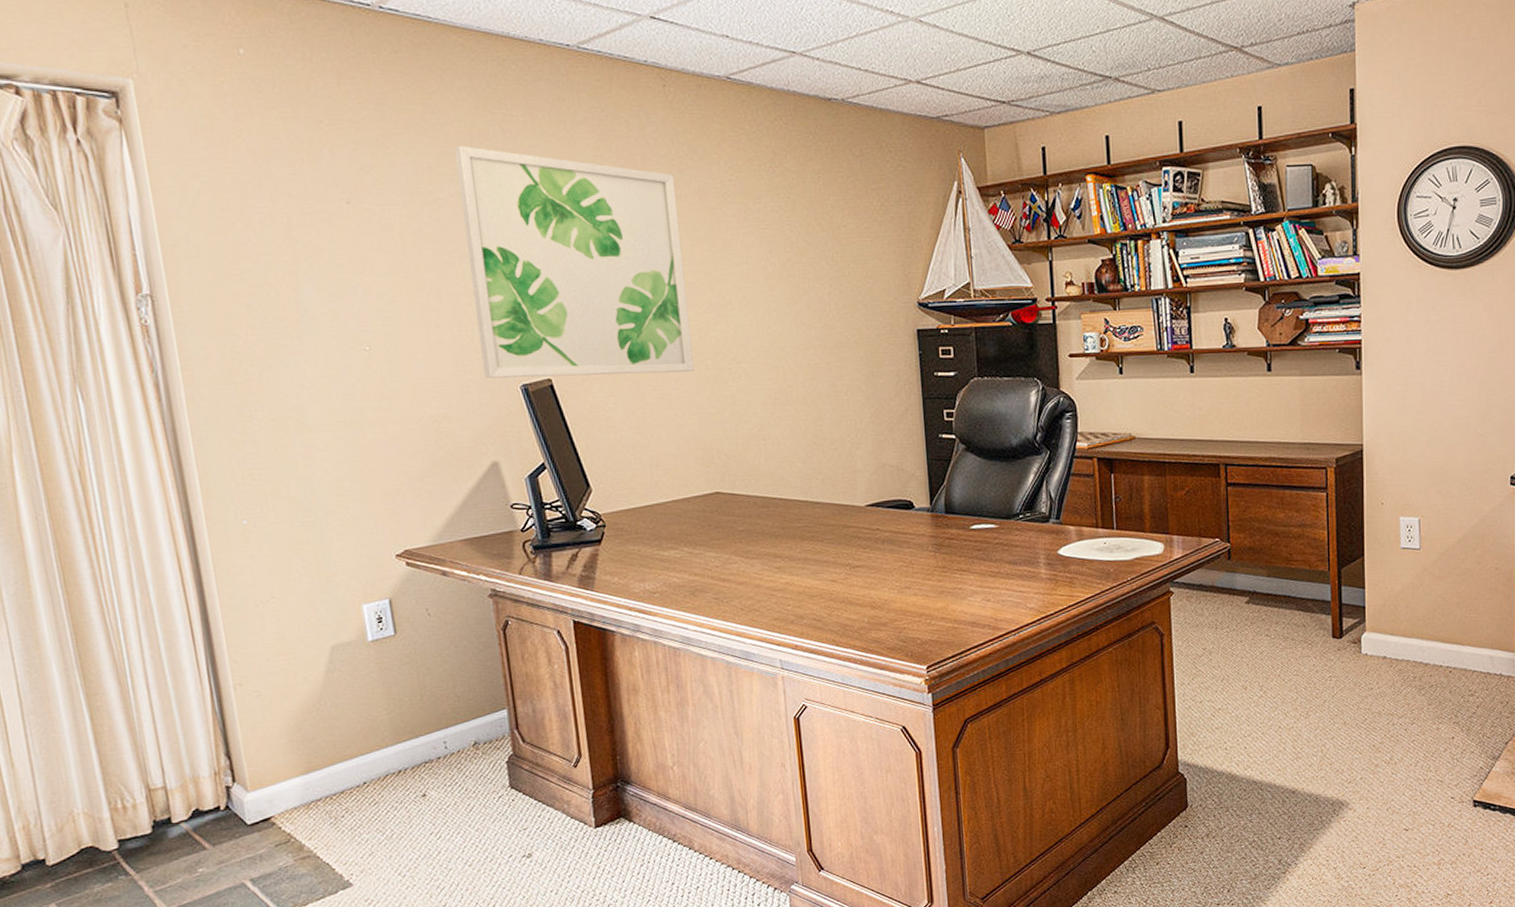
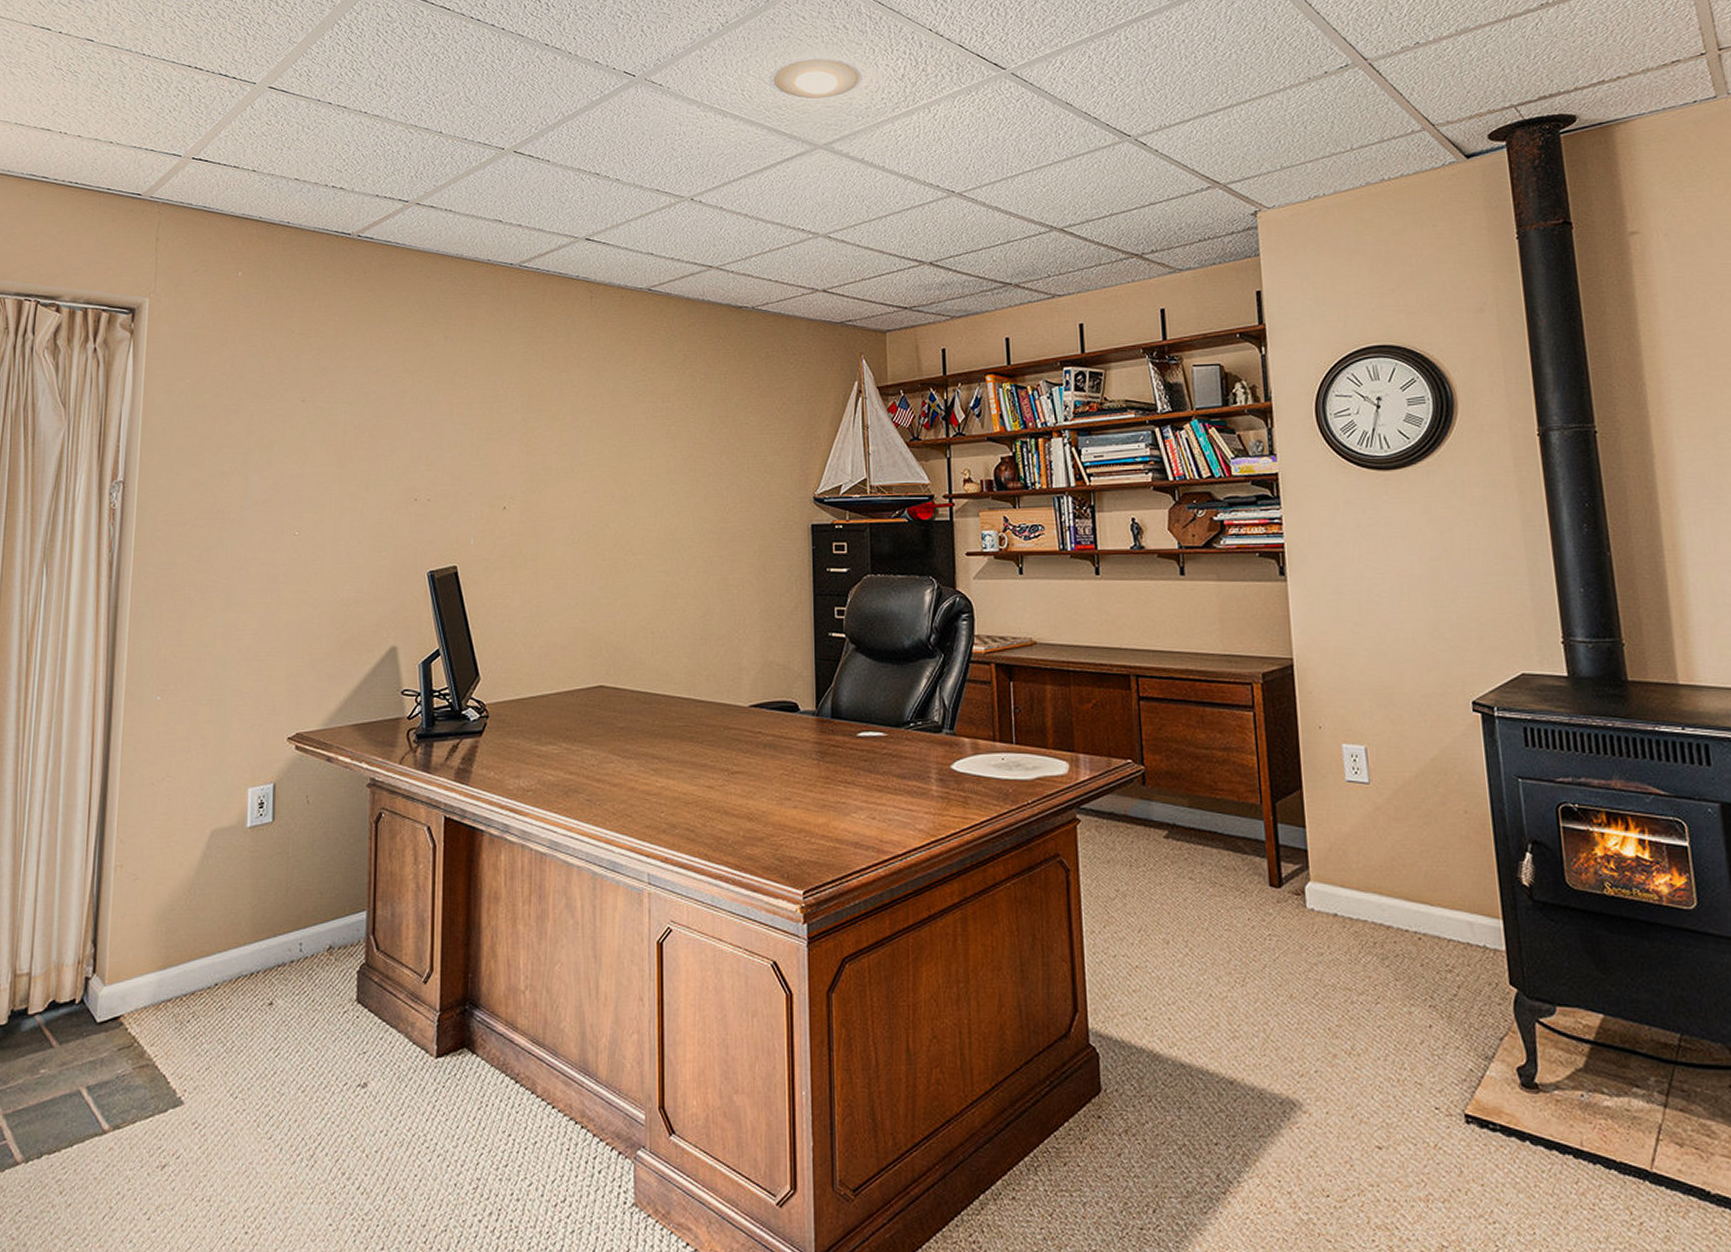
wall art: present [454,145,694,379] -> none [396,350,592,564]

